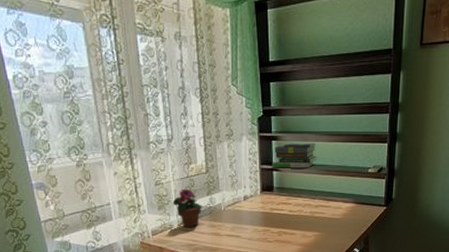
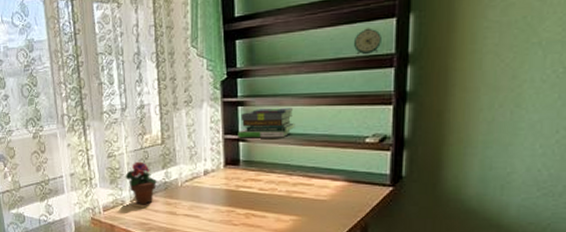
alarm clock: none [362,80,381,101] -> present [354,28,382,54]

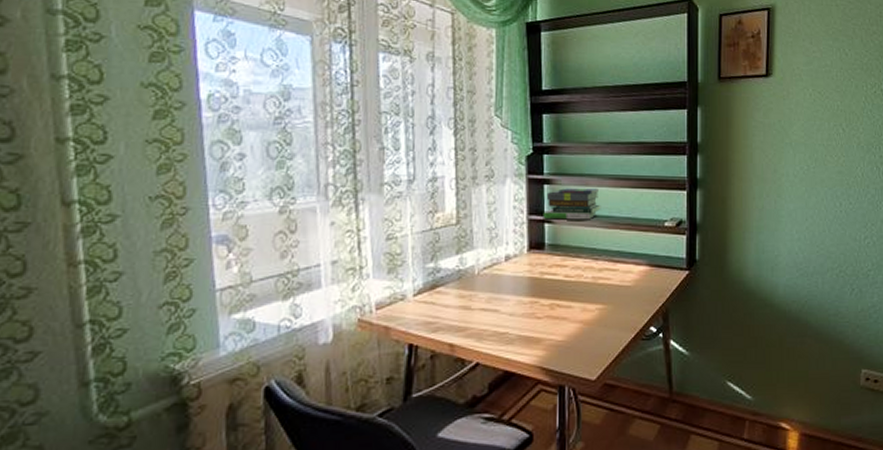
potted flower: present [125,161,157,205] -> none [408,245,449,299]
alarm clock: present [354,28,382,54] -> none [653,116,676,140]

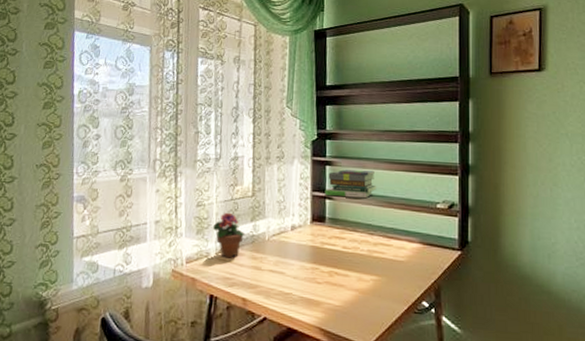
potted flower: none [408,245,449,299] -> present [212,212,244,258]

